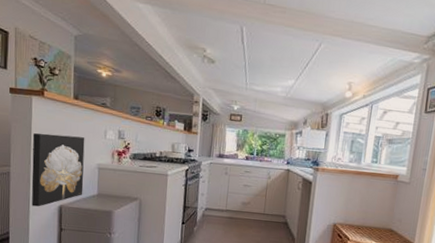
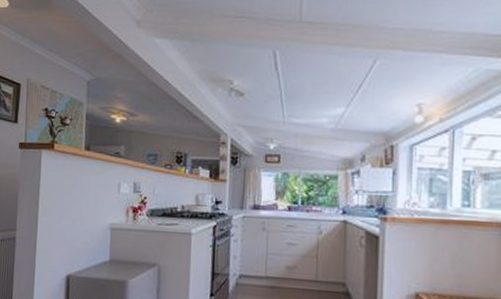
wall art: present [31,133,85,207] -> none [37,190,97,277]

